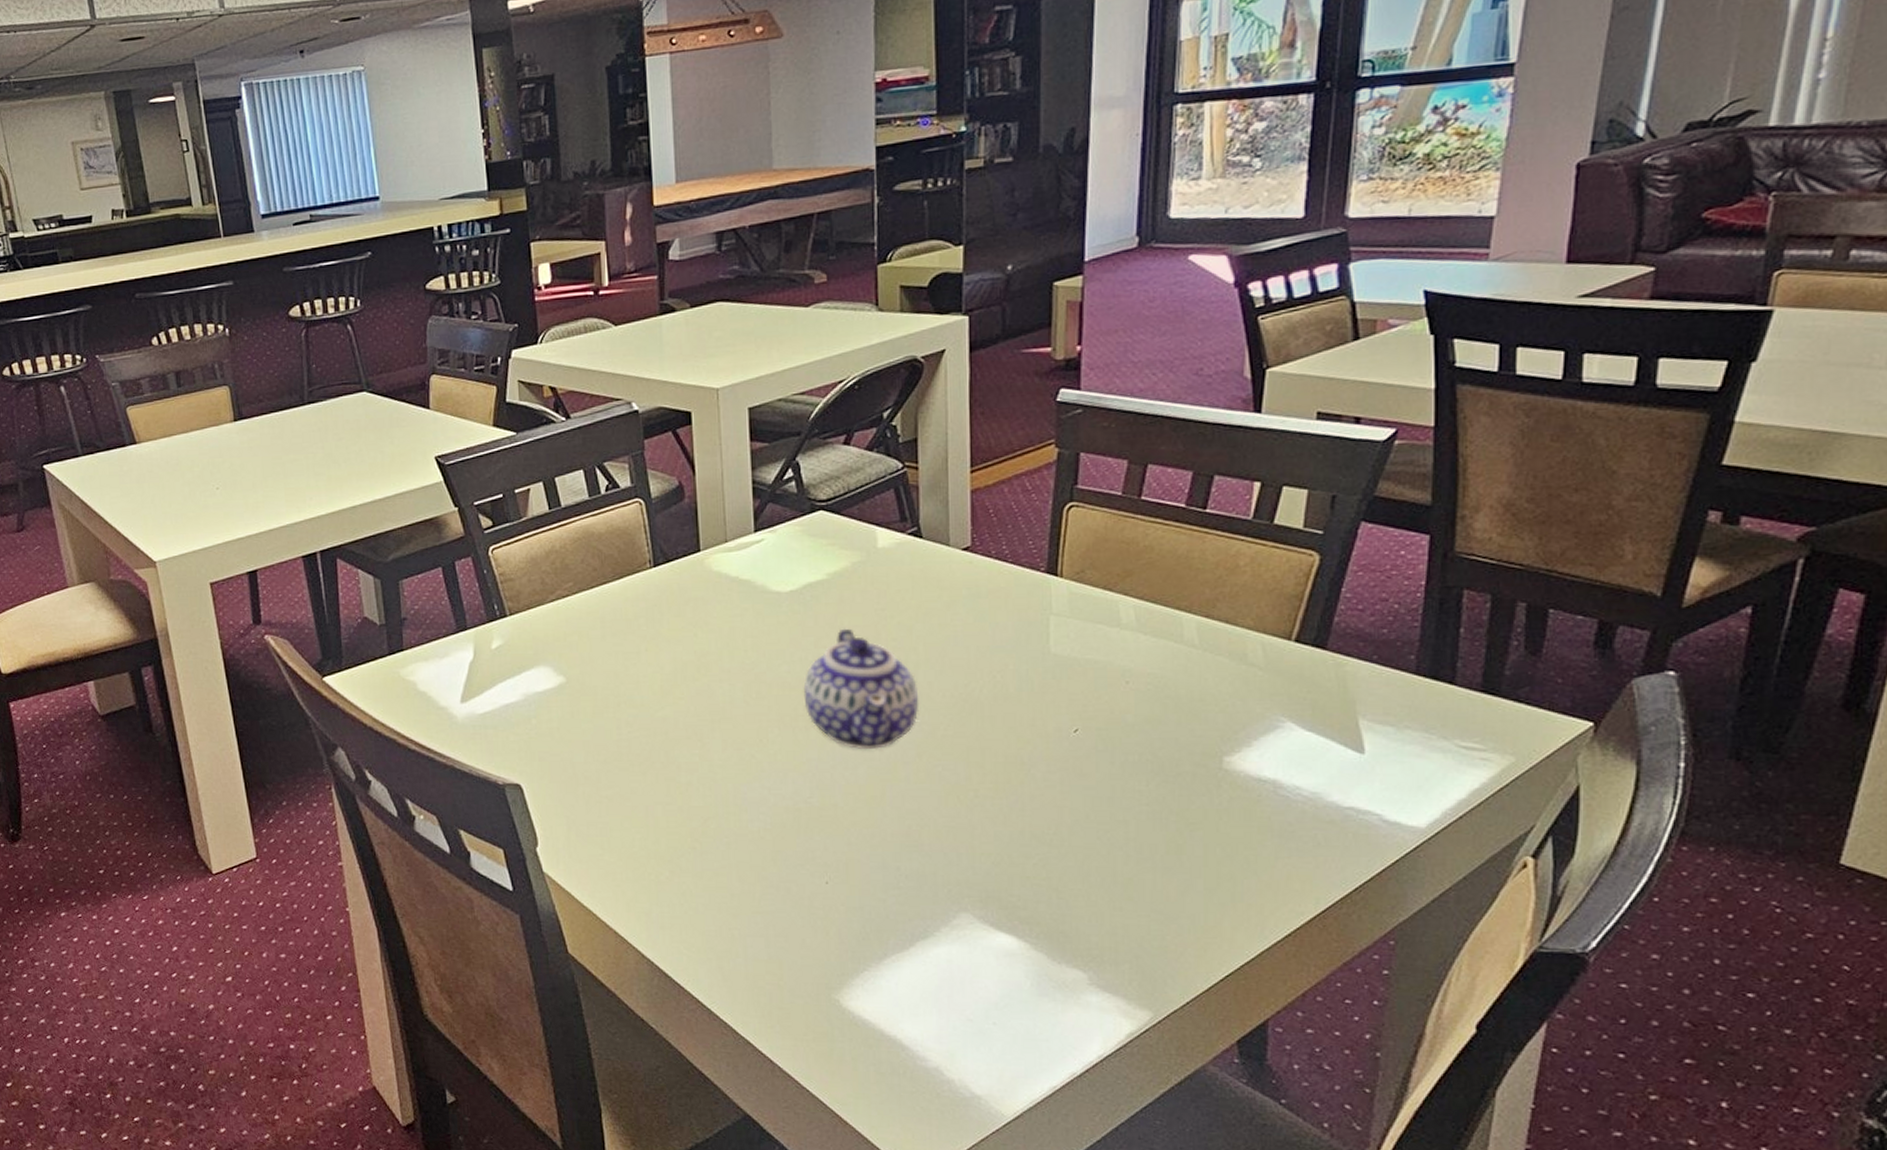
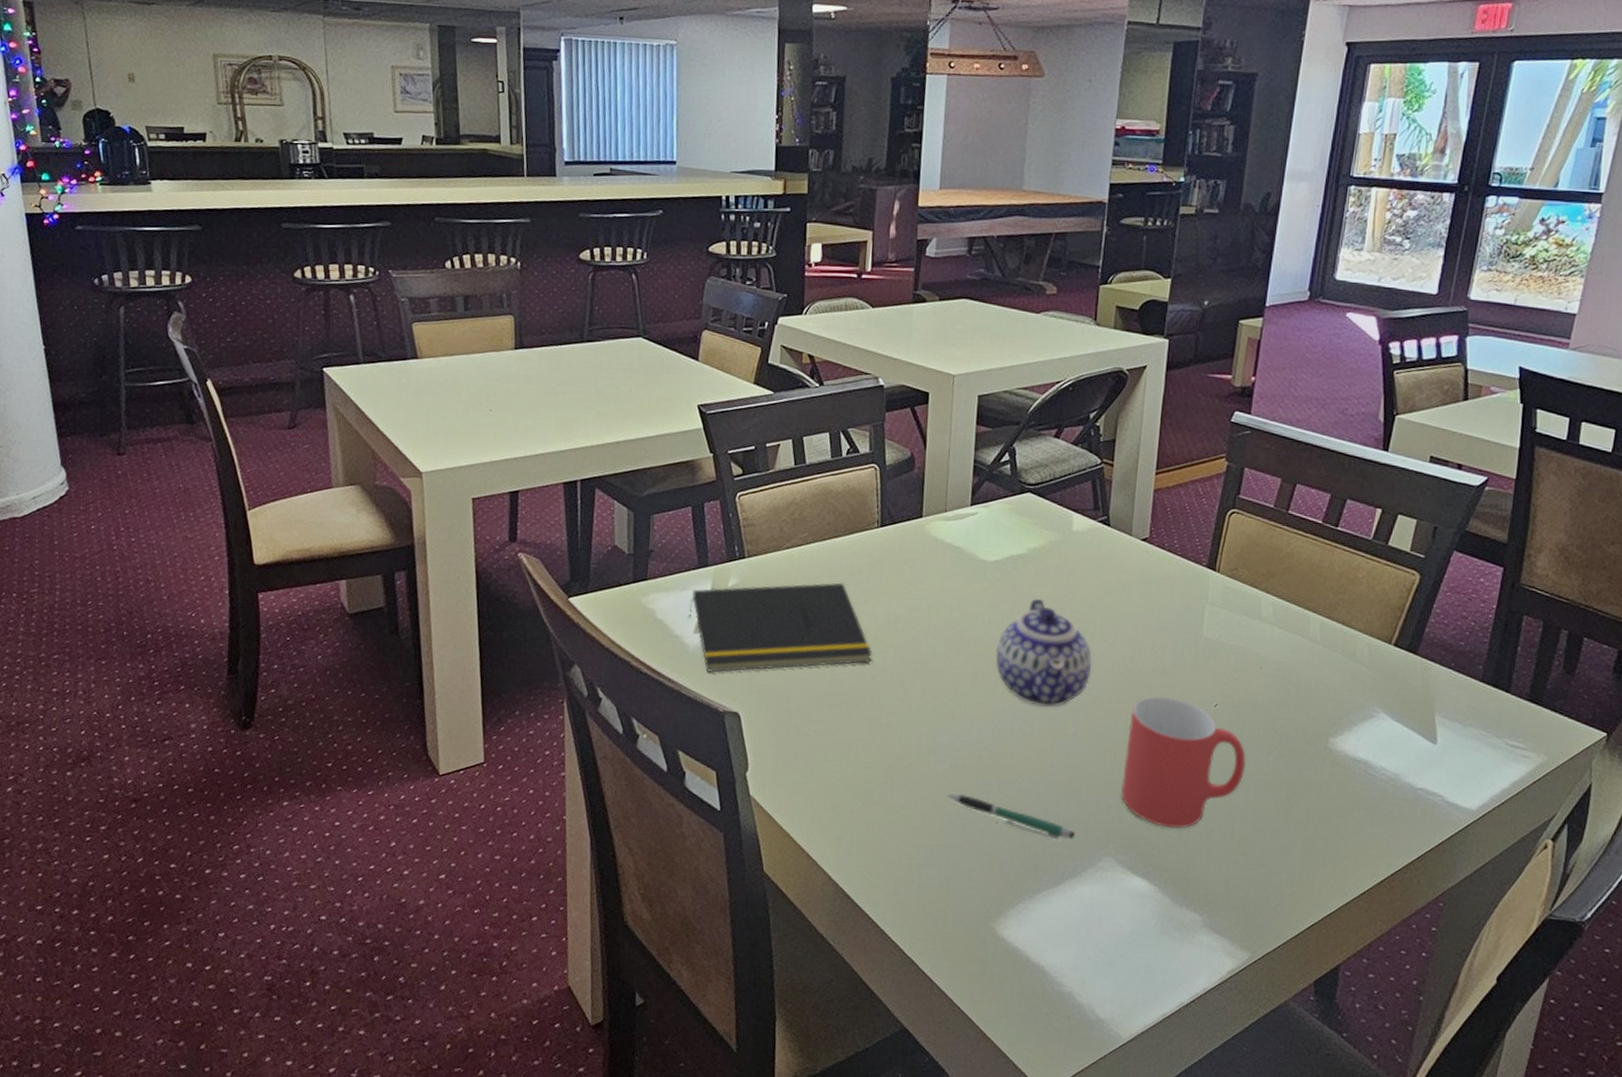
notepad: none [452,633,661,743] -> present [687,582,873,673]
pen: none [766,853,921,898] -> present [947,792,1075,840]
mug: none [970,725,1122,875] -> present [1121,695,1247,829]

